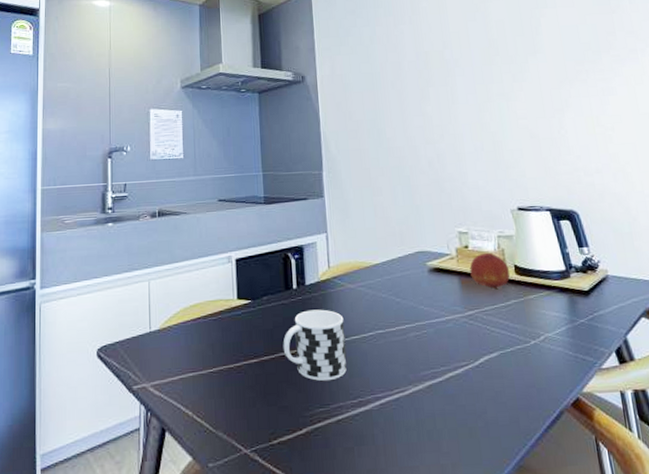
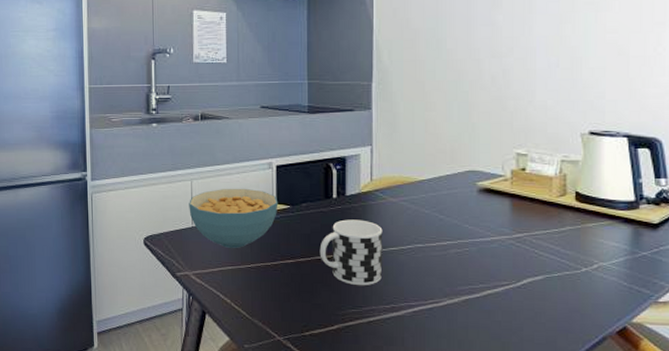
cereal bowl: none [146,285,239,352] -> present [189,188,278,248]
fruit: present [469,252,510,290] -> none [524,176,570,215]

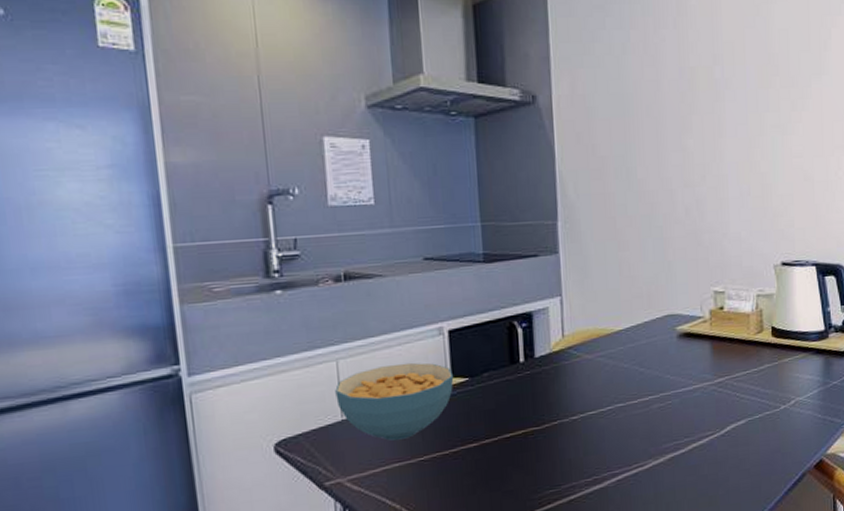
cup: present [319,219,383,286] -> none [507,384,581,462]

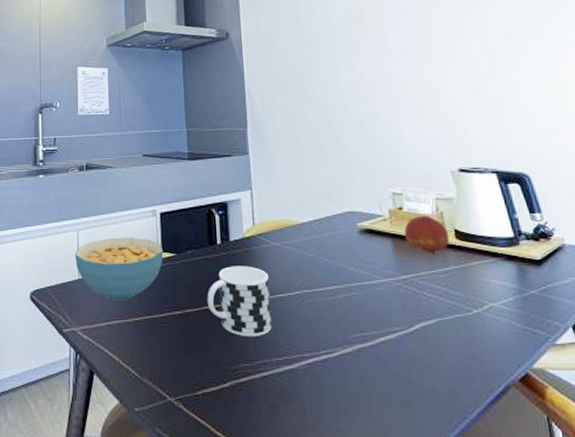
cup: none [507,384,581,462] -> present [207,266,272,338]
fruit: none [723,313,766,354] -> present [404,215,450,254]

